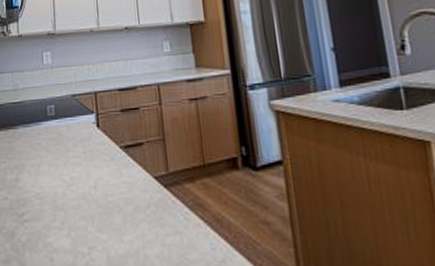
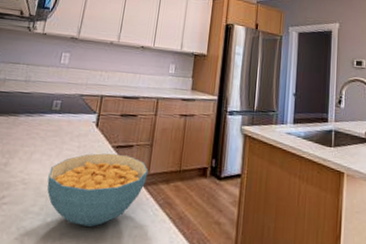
cereal bowl: none [61,154,168,238] -> present [47,153,149,227]

